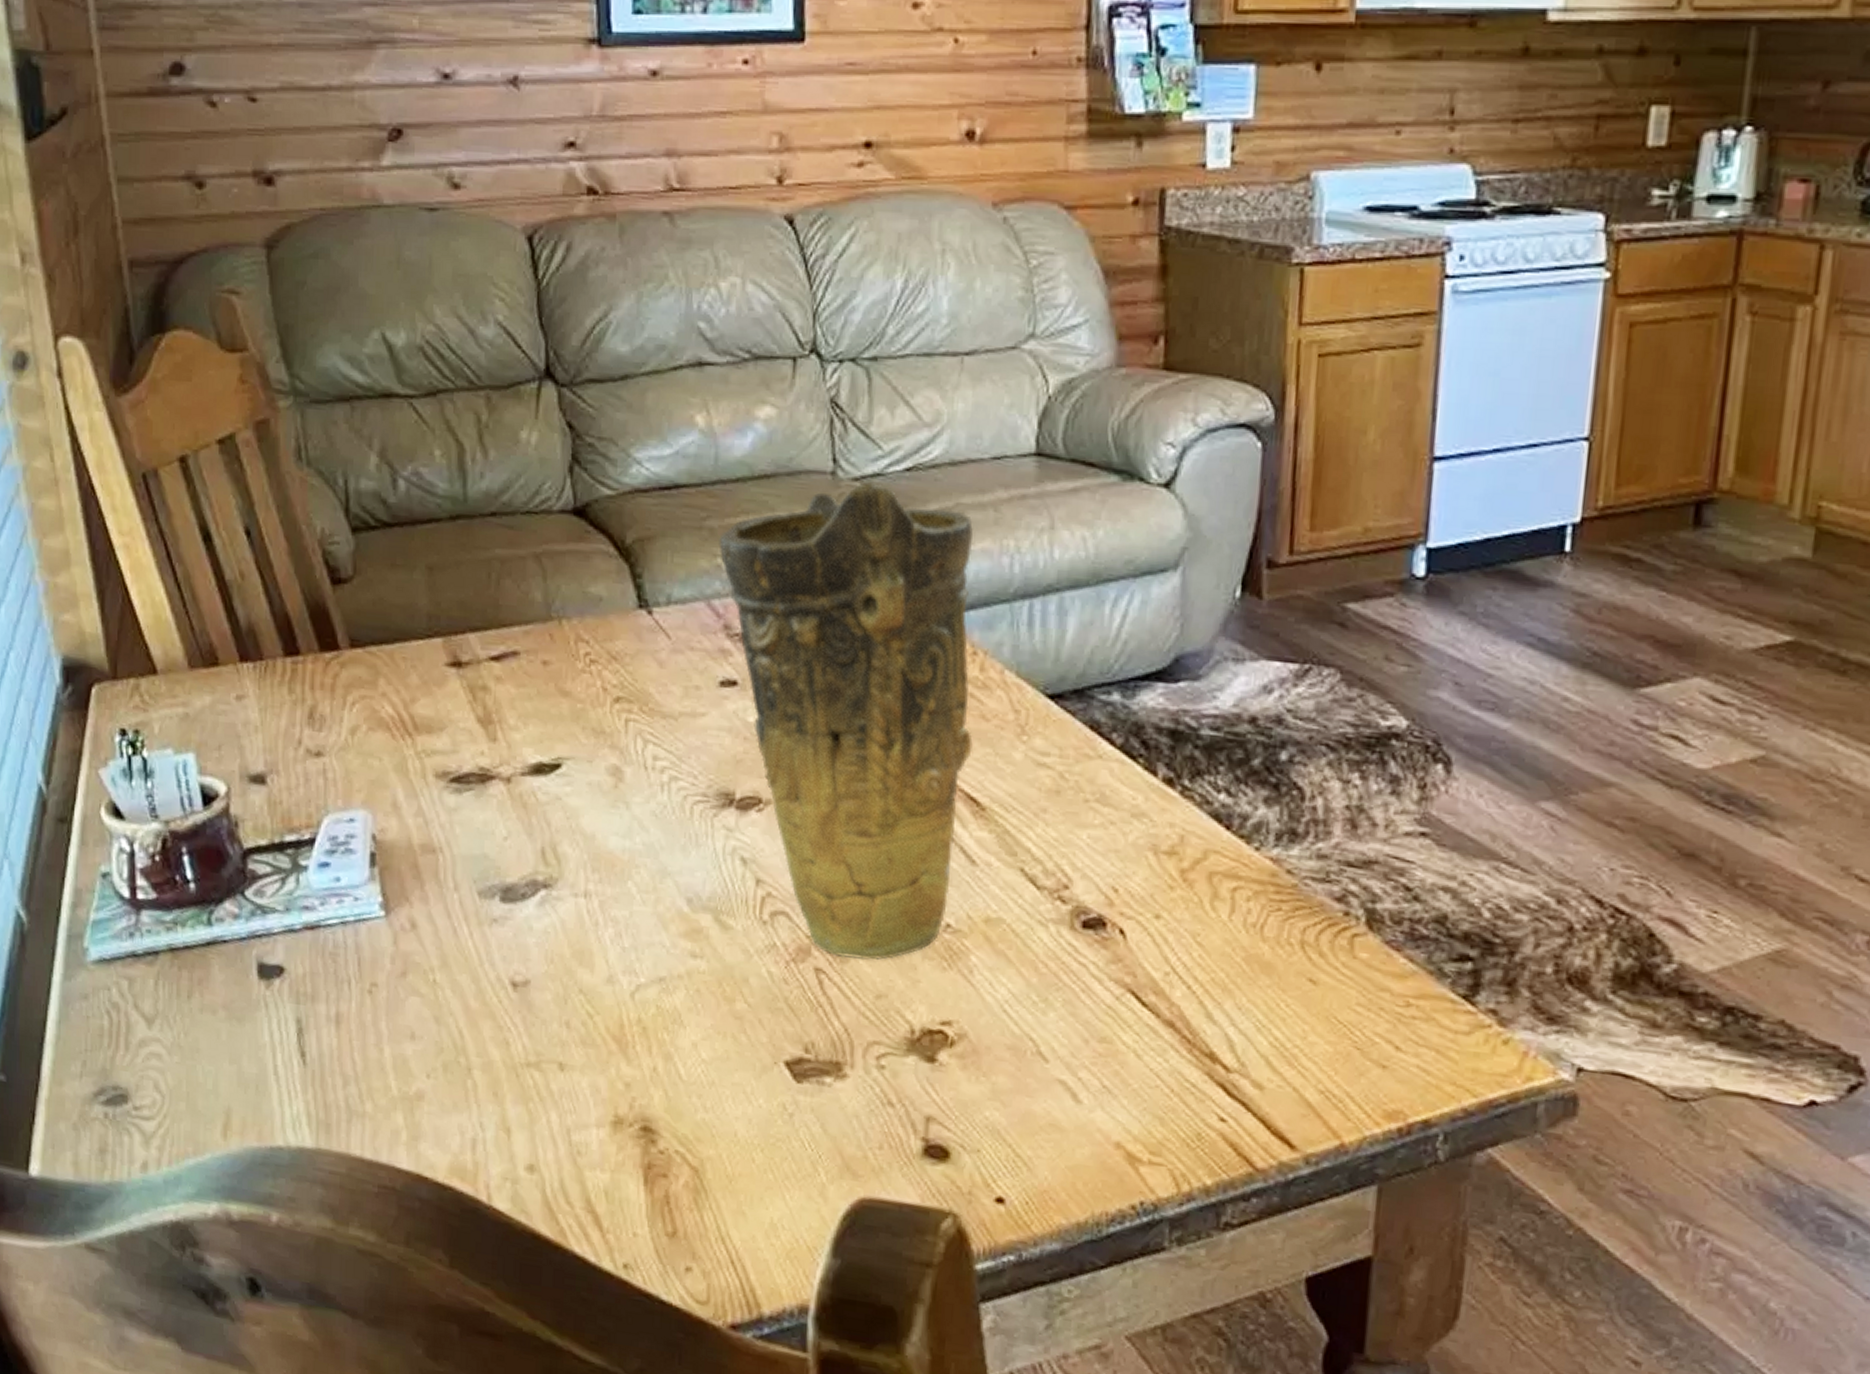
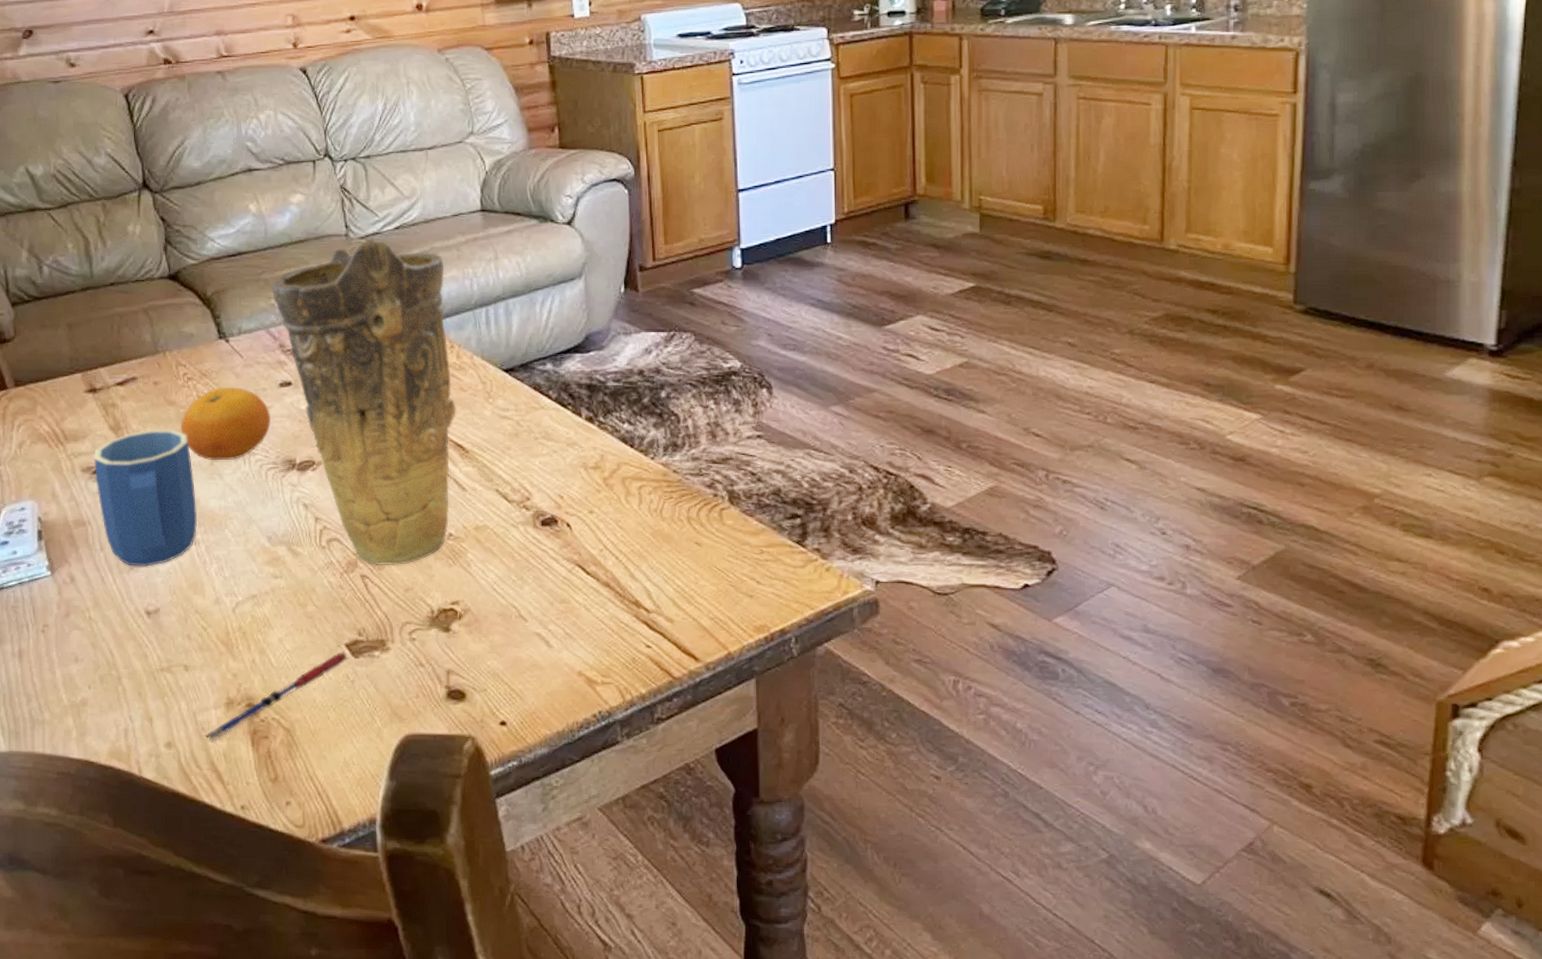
mug: none [451,728,592,920] -> present [93,429,198,566]
fruit: none [575,678,704,785] -> present [180,387,271,461]
pen: none [581,1071,788,1173] -> present [205,652,349,742]

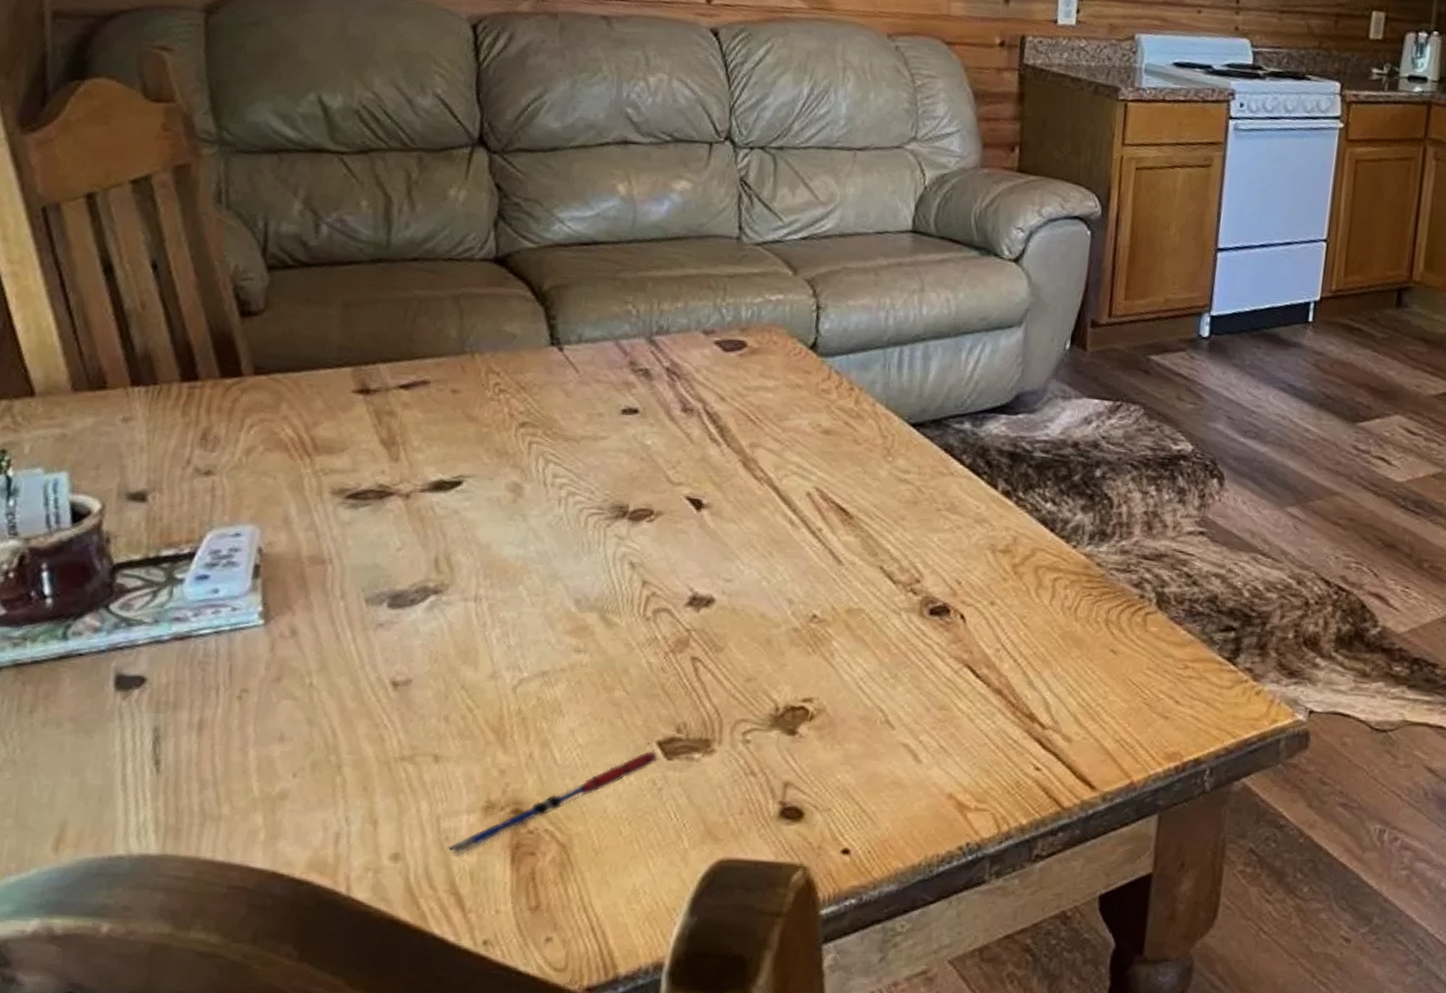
mug: present [93,429,198,566] -> none [348,449,489,624]
fruit: present [180,387,271,461] -> none [478,405,604,500]
vase: present [271,239,456,566] -> none [630,247,856,648]

